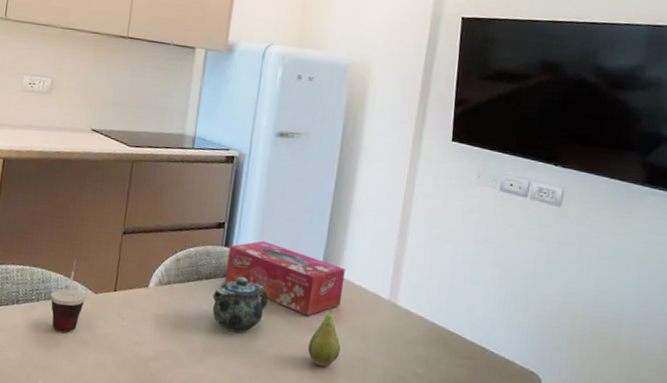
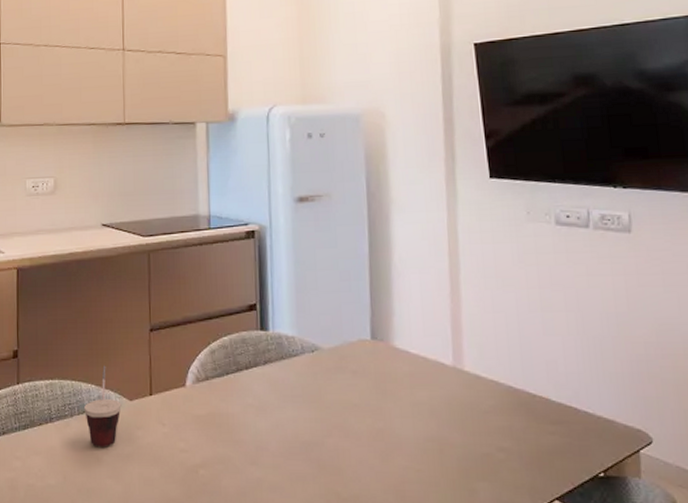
teapot: present [212,277,269,333] -> none [256,362,318,425]
tissue box: present [224,241,345,316] -> none [265,318,400,396]
fruit: present [308,305,341,367] -> none [372,381,409,452]

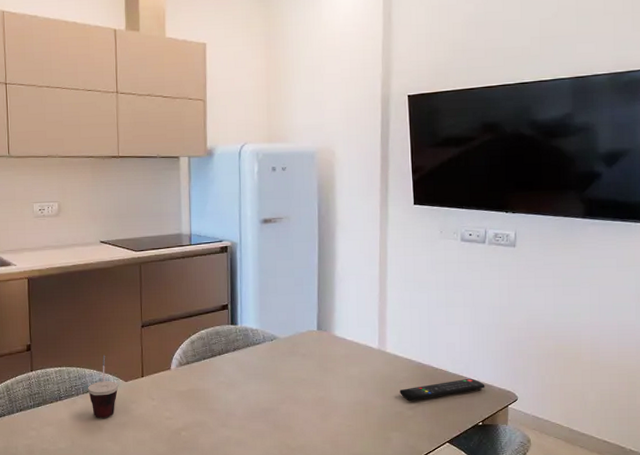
remote control: none [485,410,604,439] -> present [400,378,485,401]

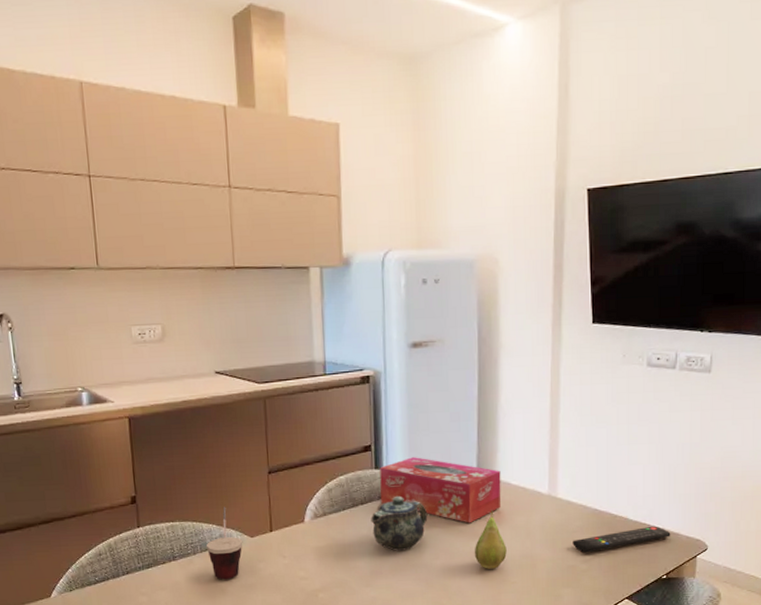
teapot: none [227,349,275,396] -> present [371,497,428,551]
tissue box: none [235,315,338,373] -> present [380,457,501,524]
fruit: none [315,361,343,414] -> present [475,509,507,569]

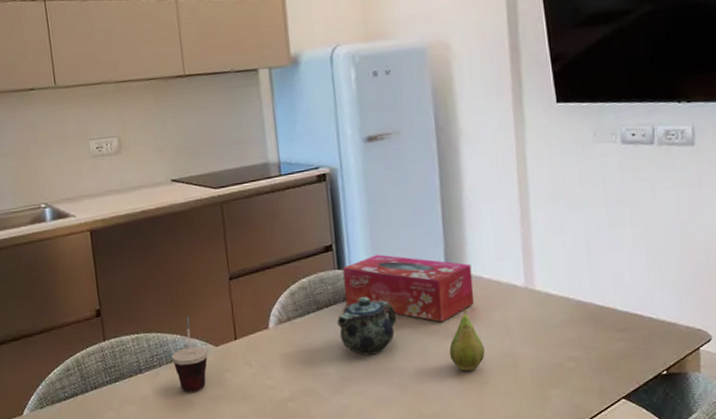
remote control: present [573,526,671,553] -> none [556,316,667,349]

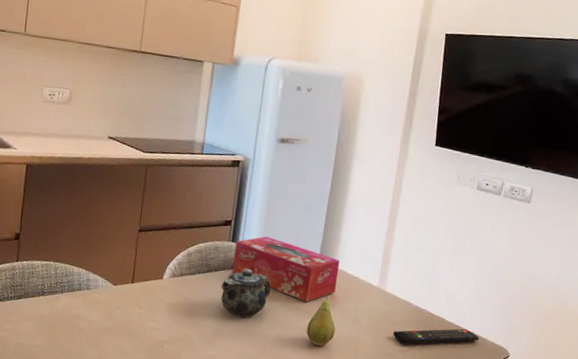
cup: present [172,316,208,392] -> none [73,255,106,320]
remote control: none [556,316,667,349] -> present [393,328,479,344]

